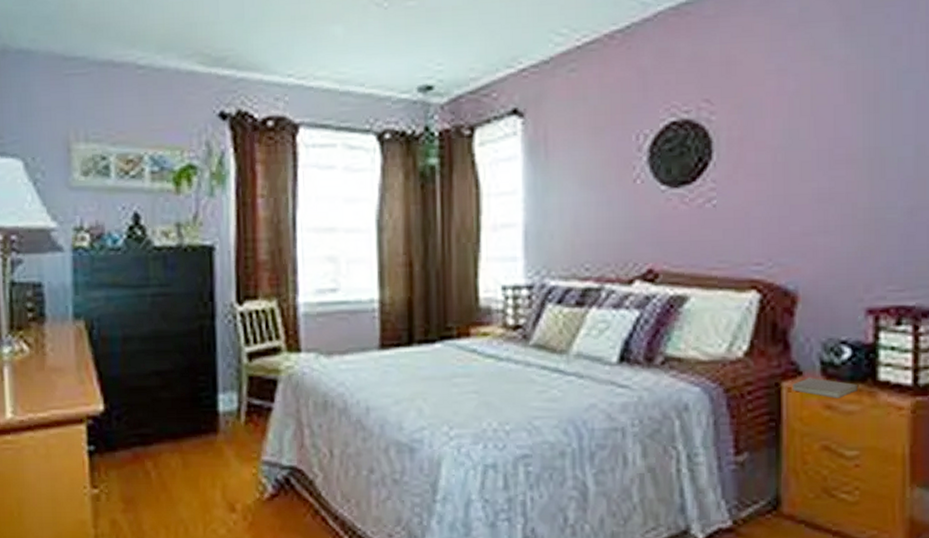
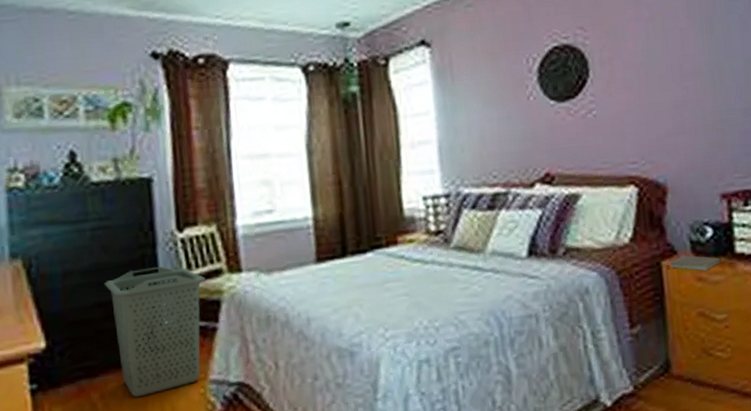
laundry basket: none [162,339,263,470] -> present [104,266,205,398]

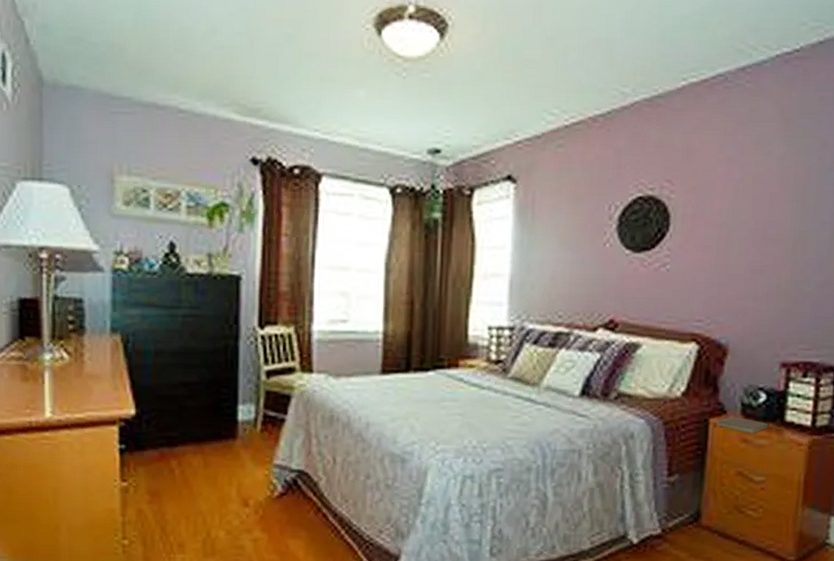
laundry basket: present [104,266,205,398] -> none [190,357,279,470]

